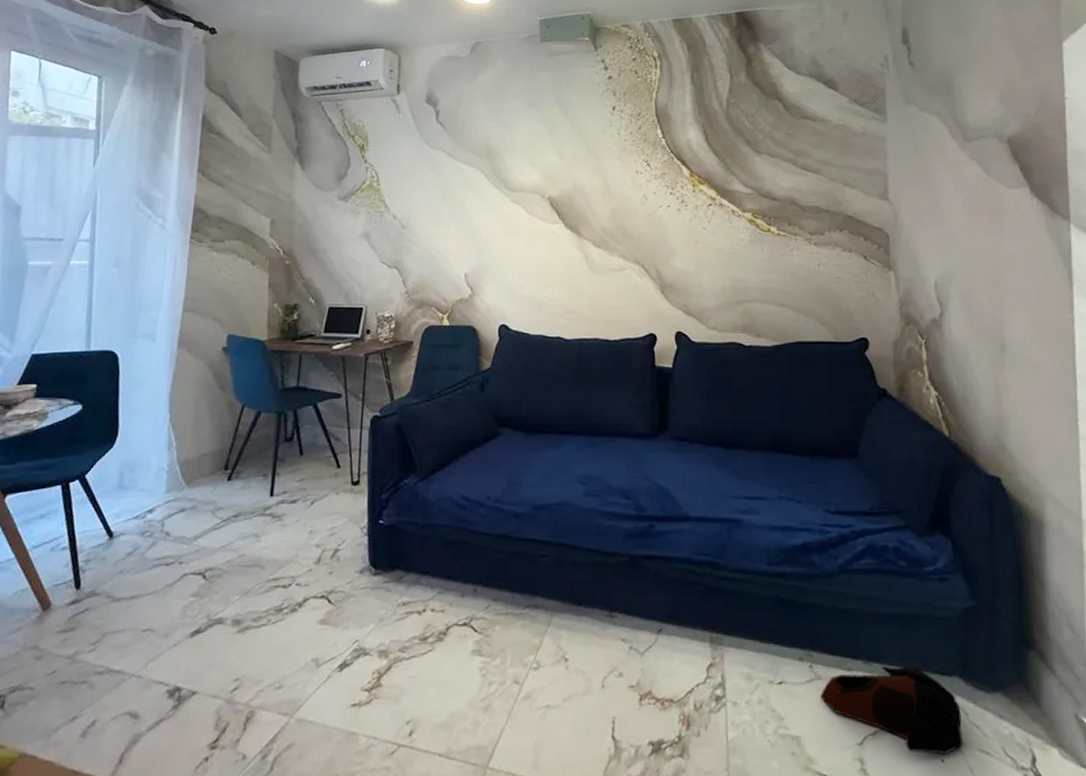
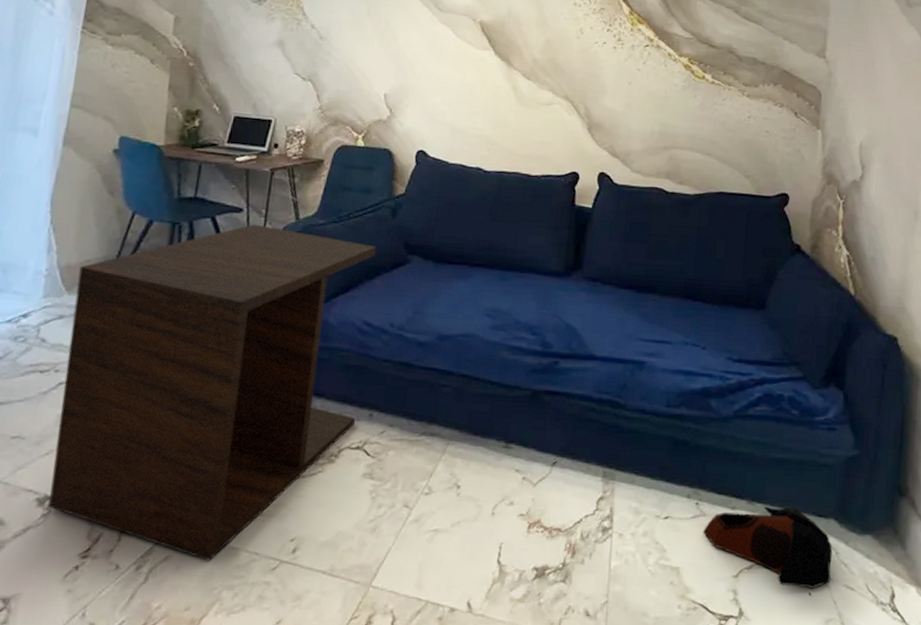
side table: none [178,408,468,747] -> present [48,224,377,561]

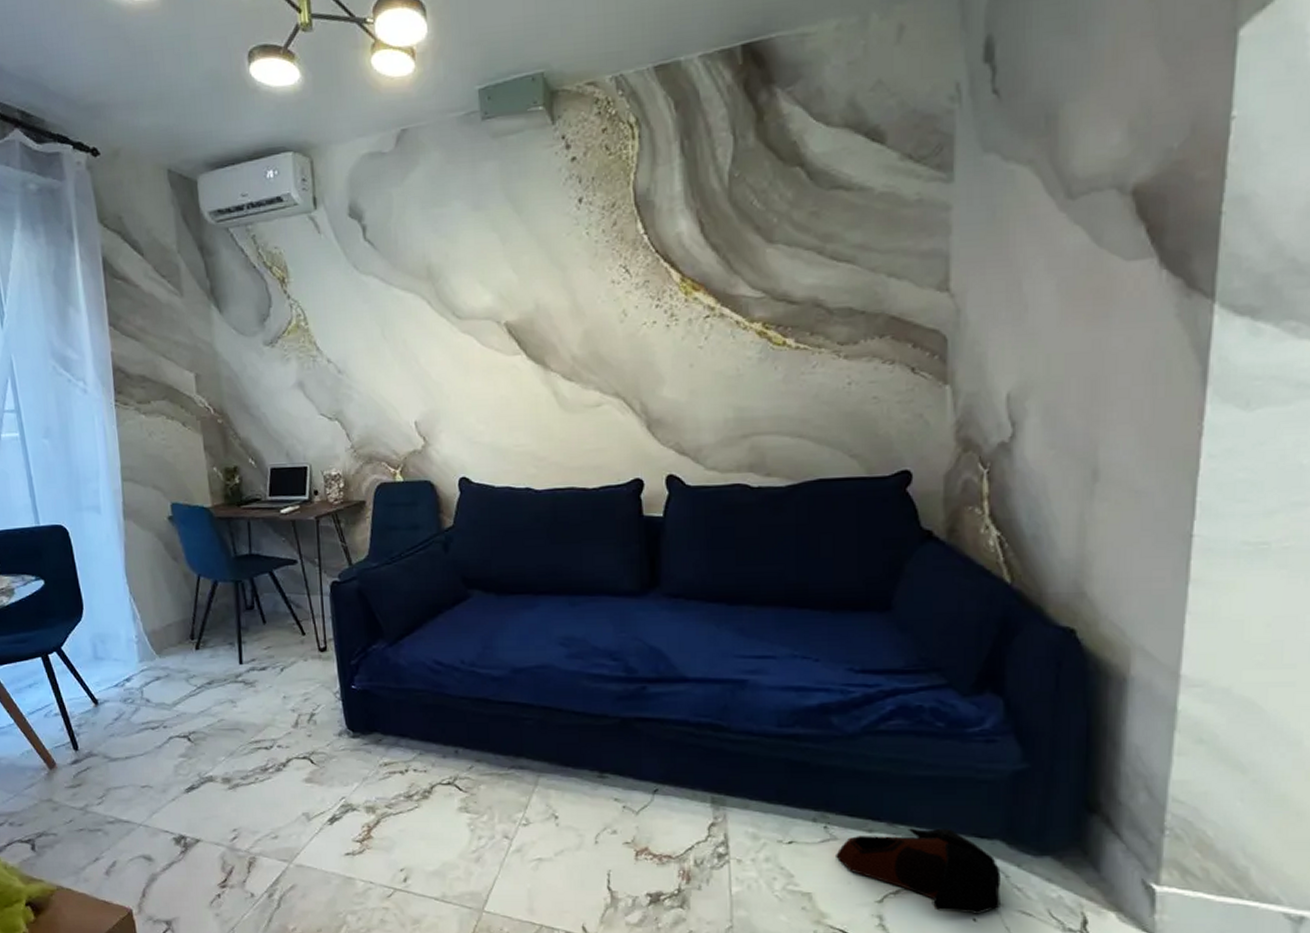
side table: present [48,224,377,561] -> none [163,574,443,889]

